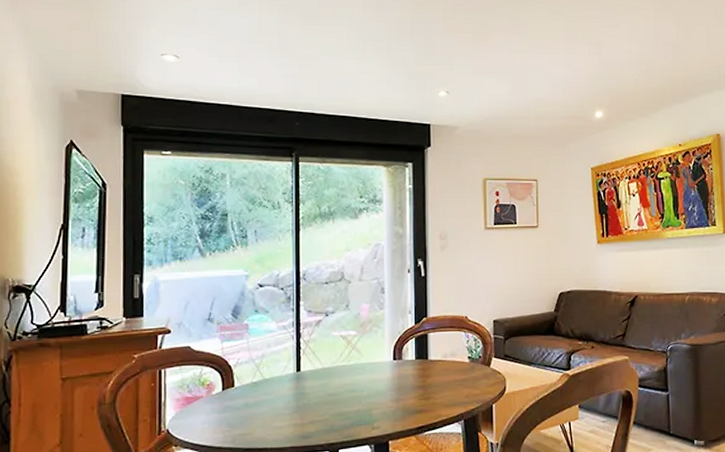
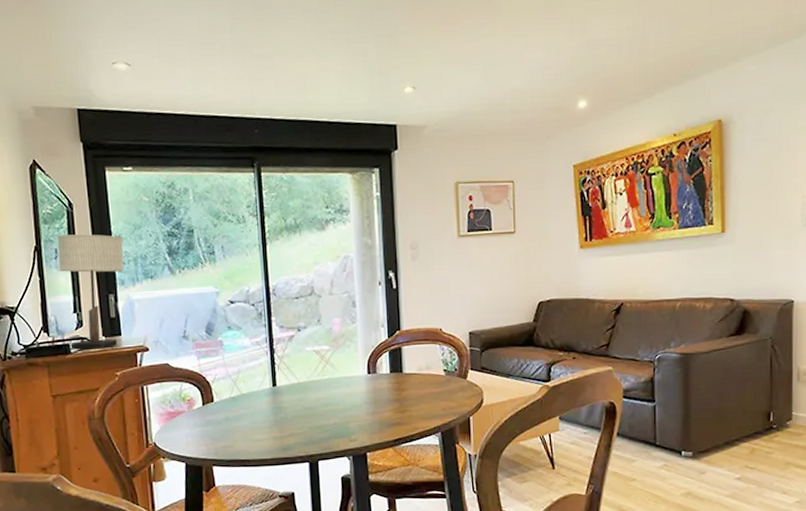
table lamp: none [84,214,154,331] -> present [57,234,124,350]

